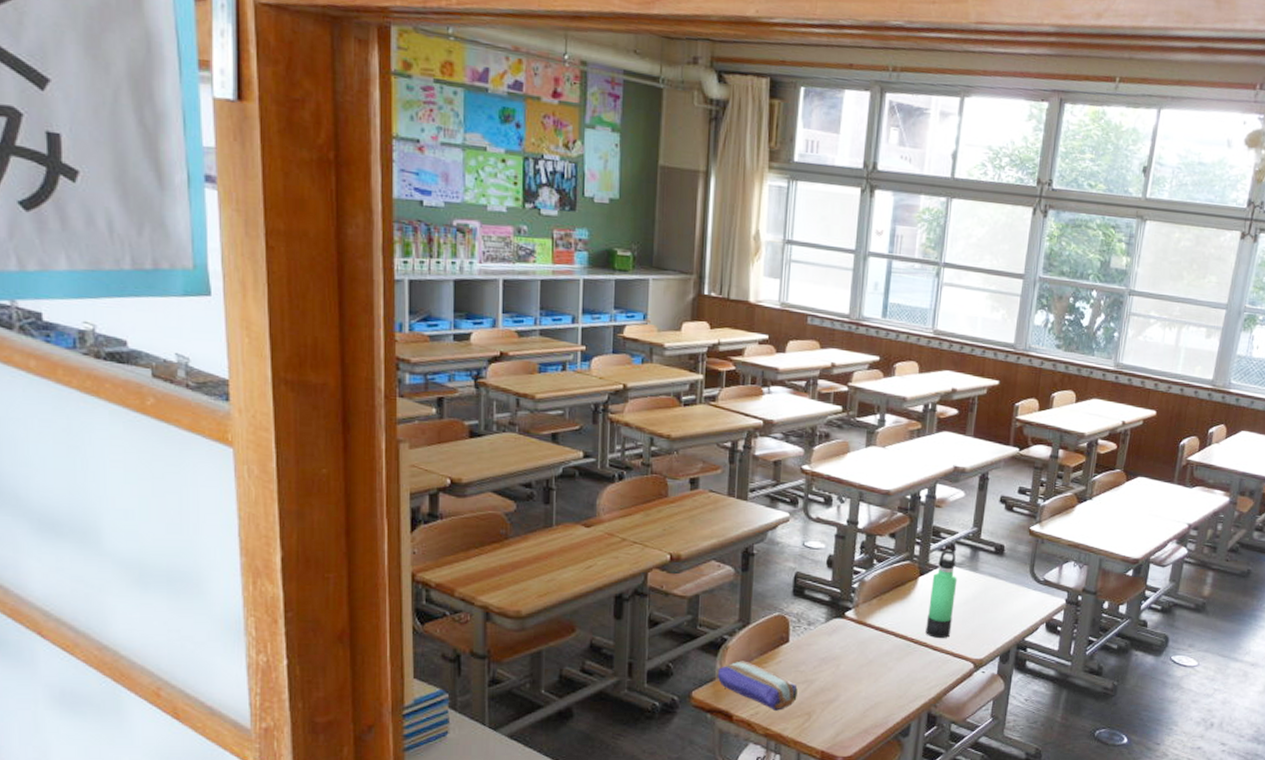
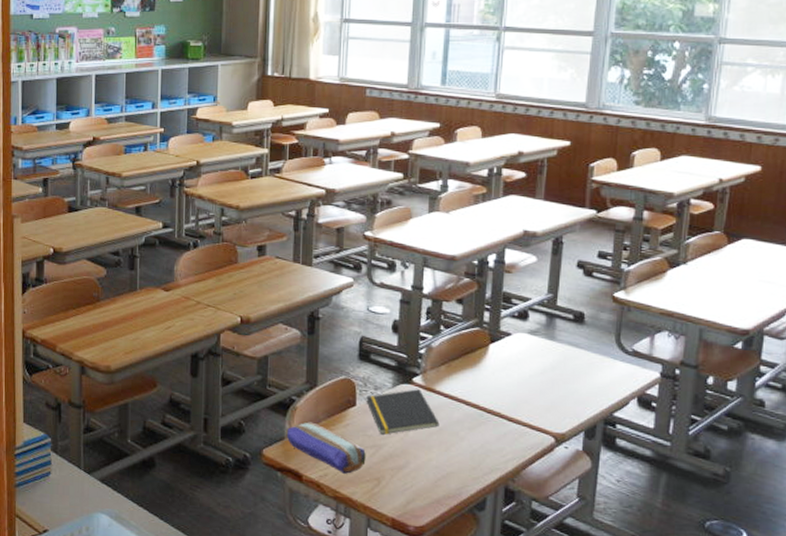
notepad: none [799,623,870,669] -> present [366,389,440,435]
thermos bottle: present [926,549,958,638] -> none [499,316,533,409]

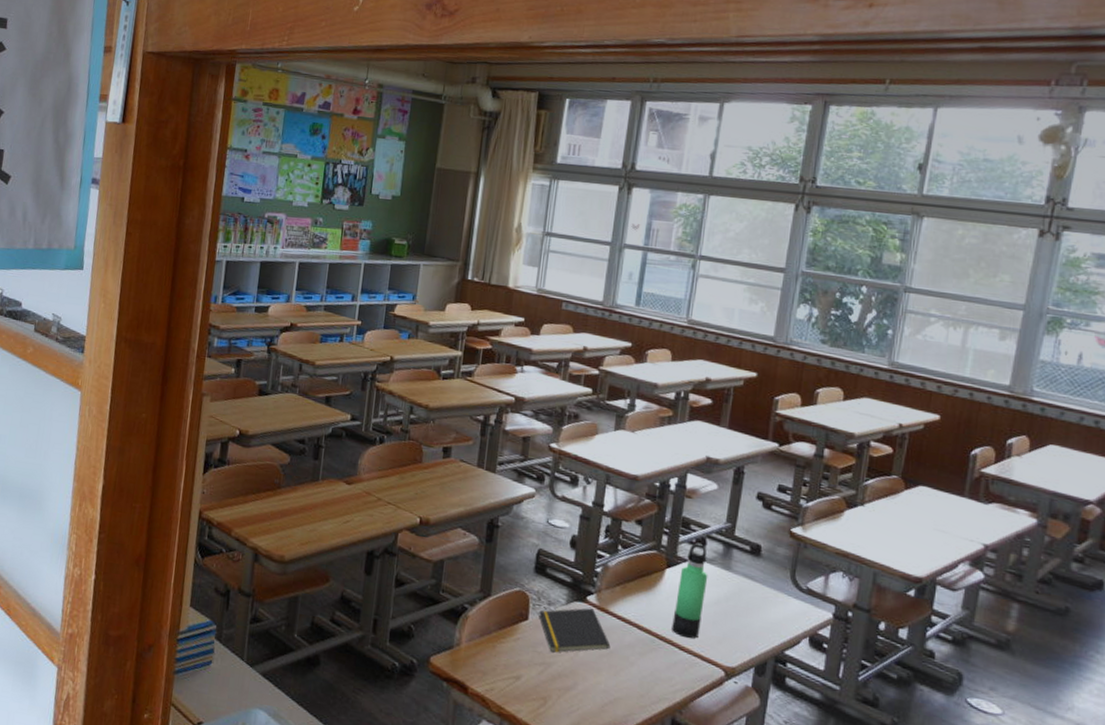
pencil case: present [287,422,366,474] -> none [456,632,535,690]
thermos bottle: none [499,316,533,409] -> present [672,542,708,638]

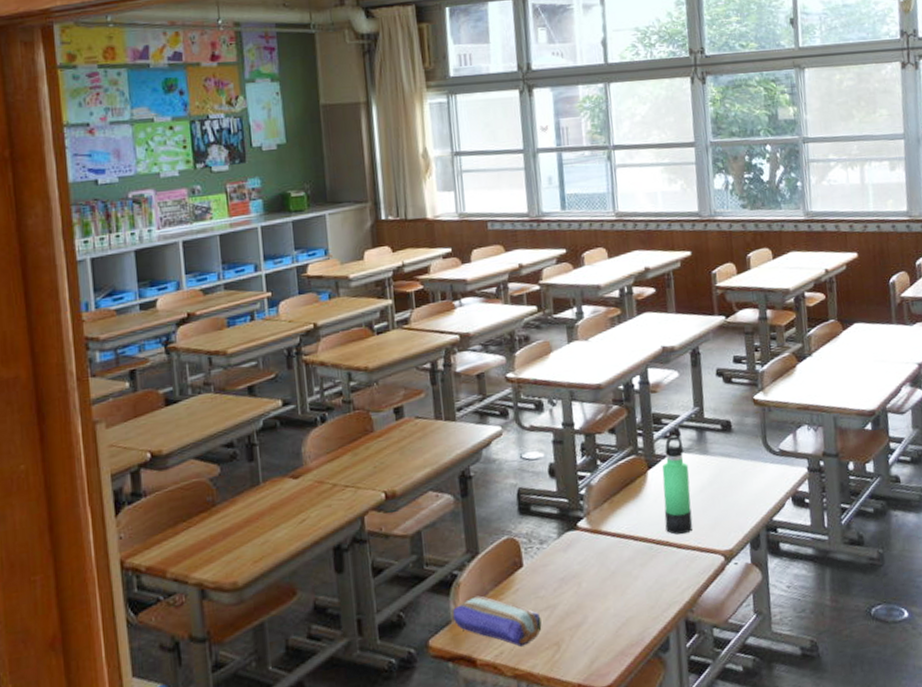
pencil case: none [456,632,535,690] -> present [453,595,542,647]
notepad: present [538,608,611,653] -> none [533,534,612,593]

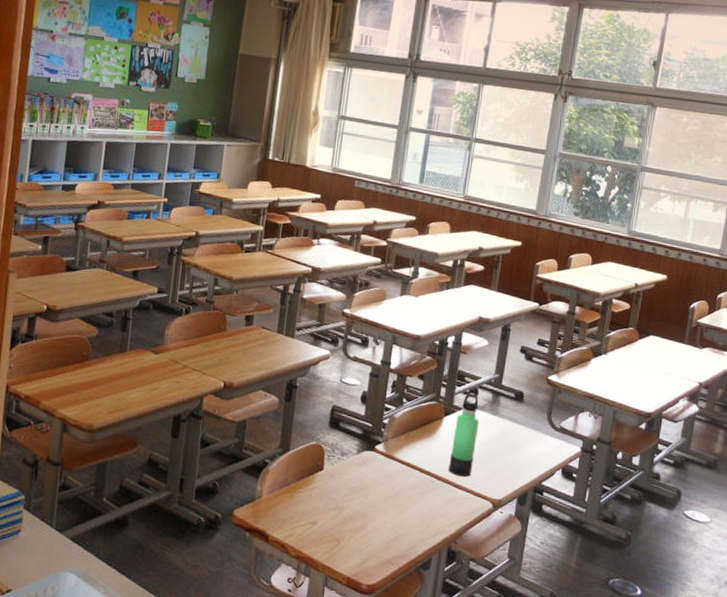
pencil case: present [453,595,542,647] -> none [258,484,329,535]

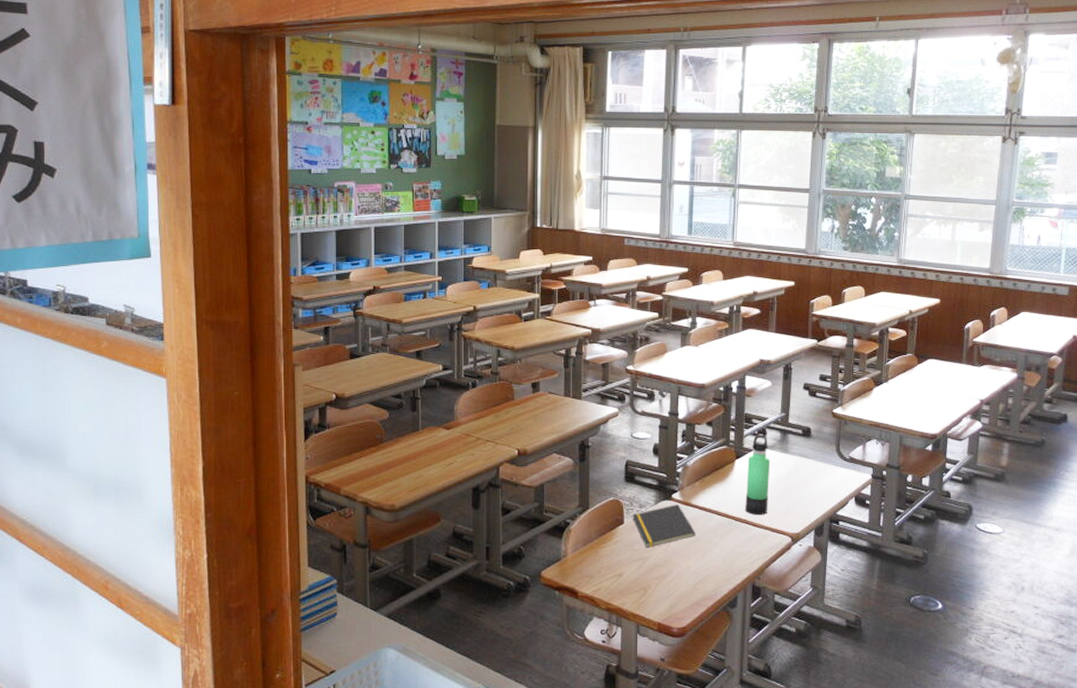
notepad: none [333,456,396,498] -> present [633,504,696,548]

